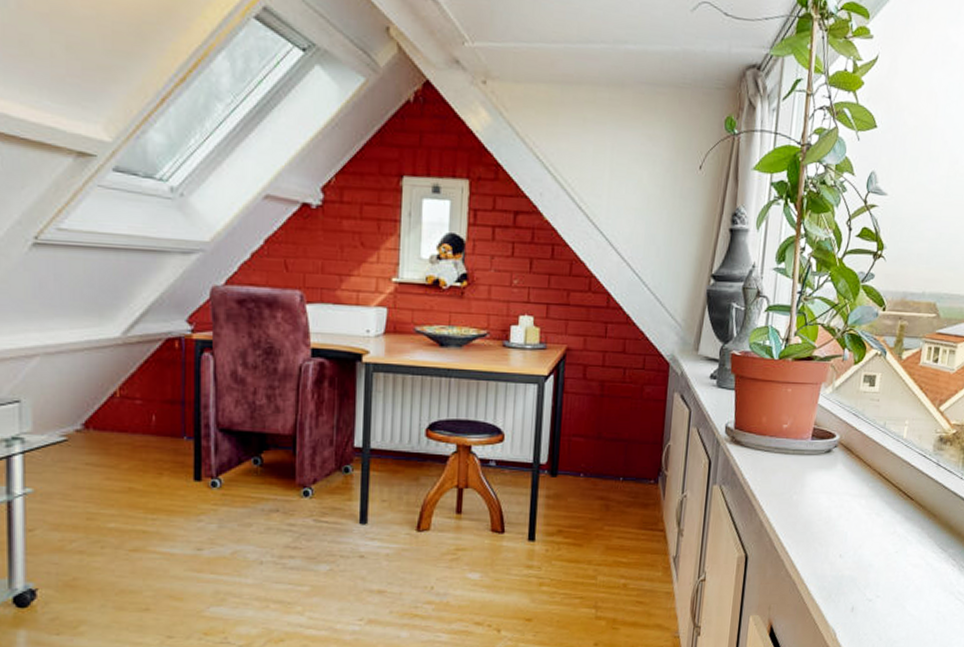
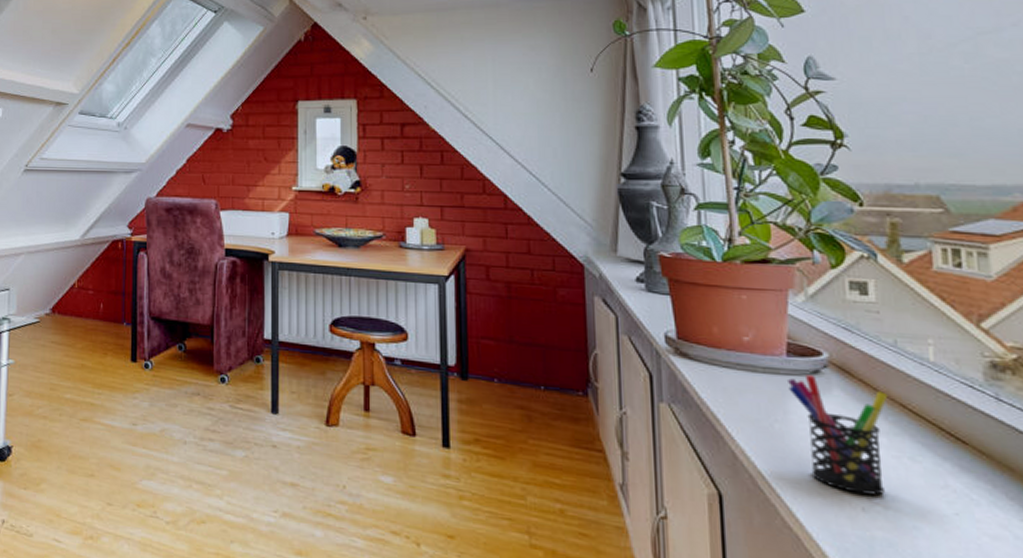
pen holder: none [807,454,873,544] -> present [786,375,888,496]

